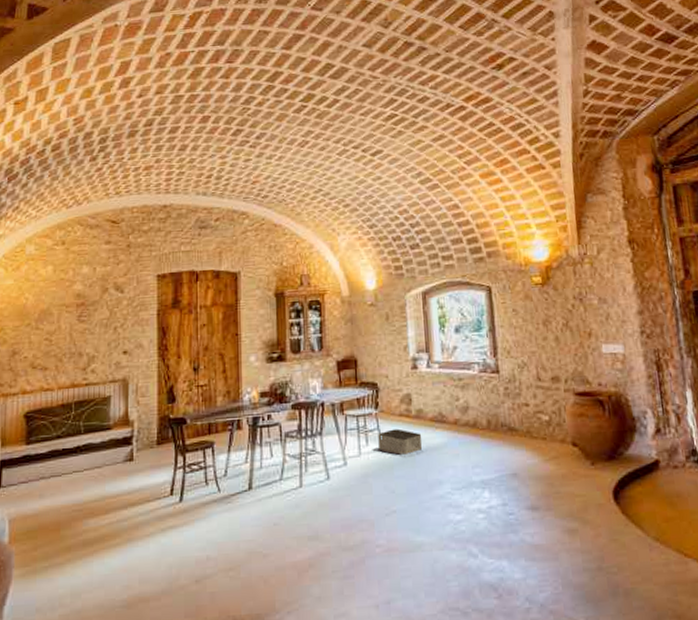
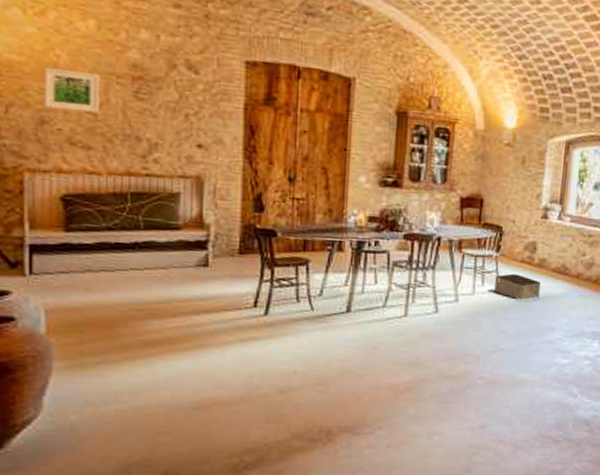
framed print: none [16,307,55,341] -> present [43,66,101,113]

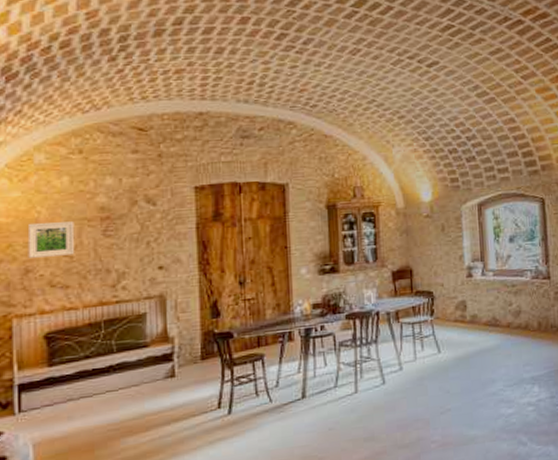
storage bin: present [494,273,542,299] -> none [433,333,477,358]

